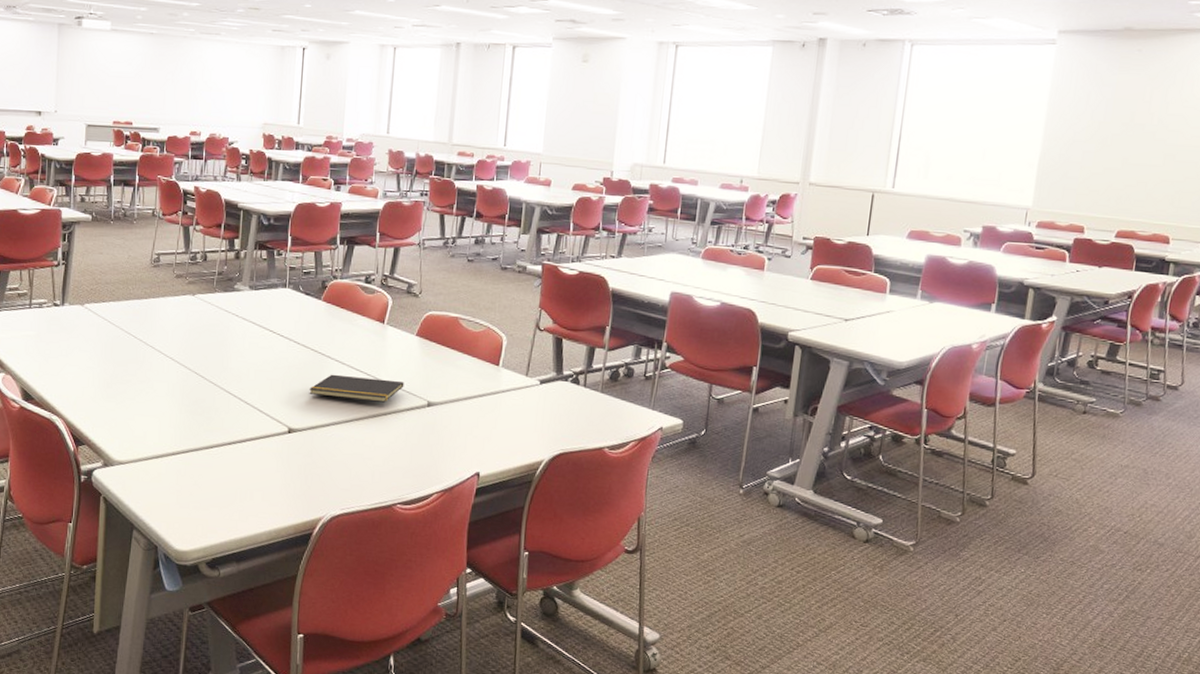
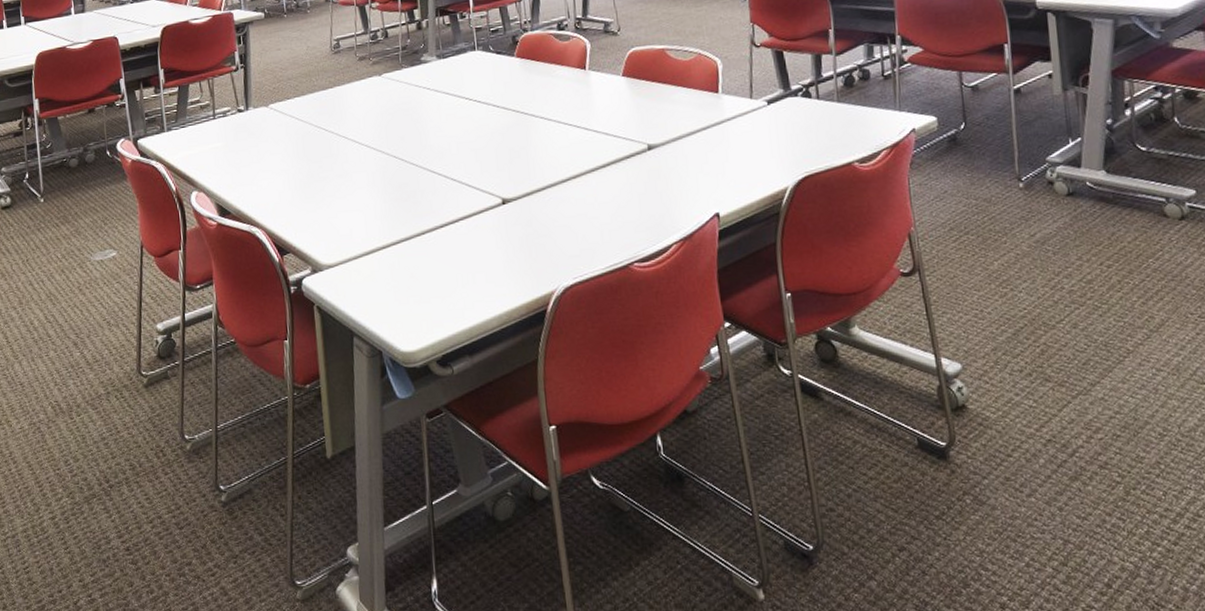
notepad: present [309,374,404,403] -> none [517,128,619,159]

